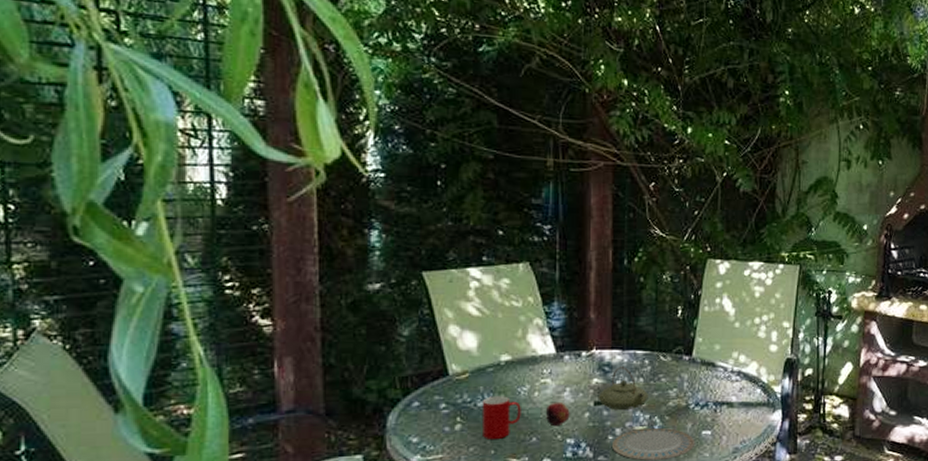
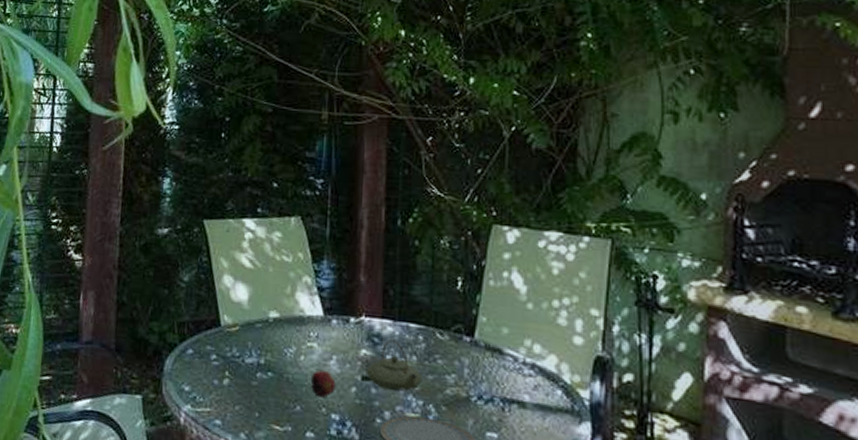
cup: present [481,396,521,440] -> none [248,354,287,402]

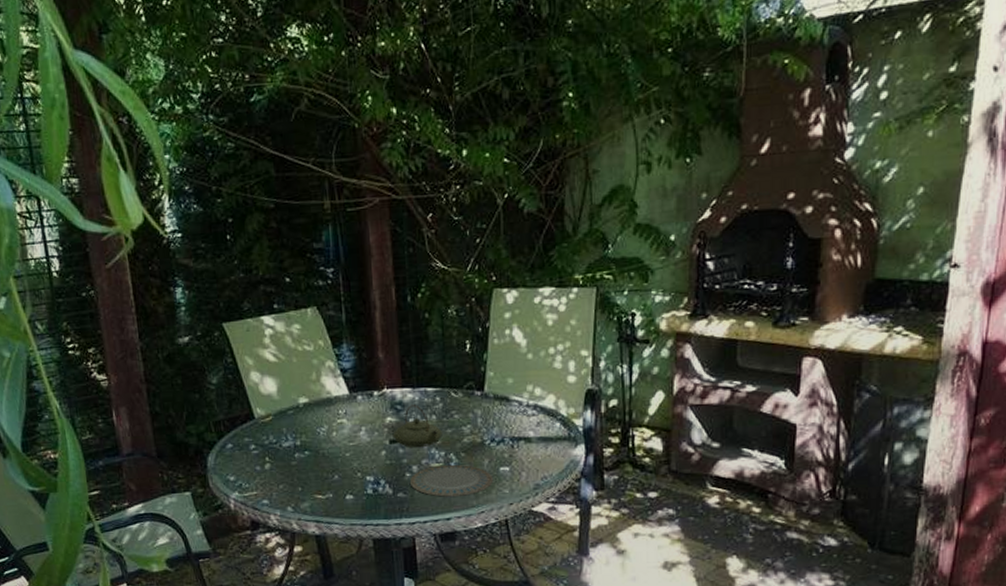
fruit: present [310,369,336,398] -> none [344,440,368,465]

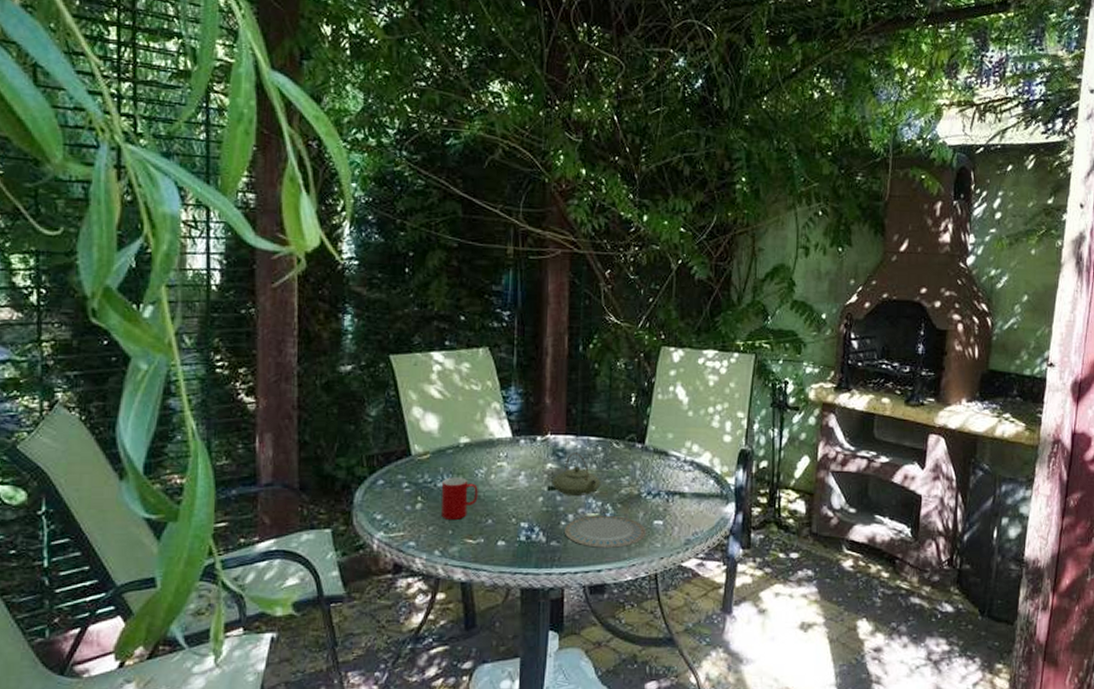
cup: none [286,436,322,478] -> present [441,477,478,521]

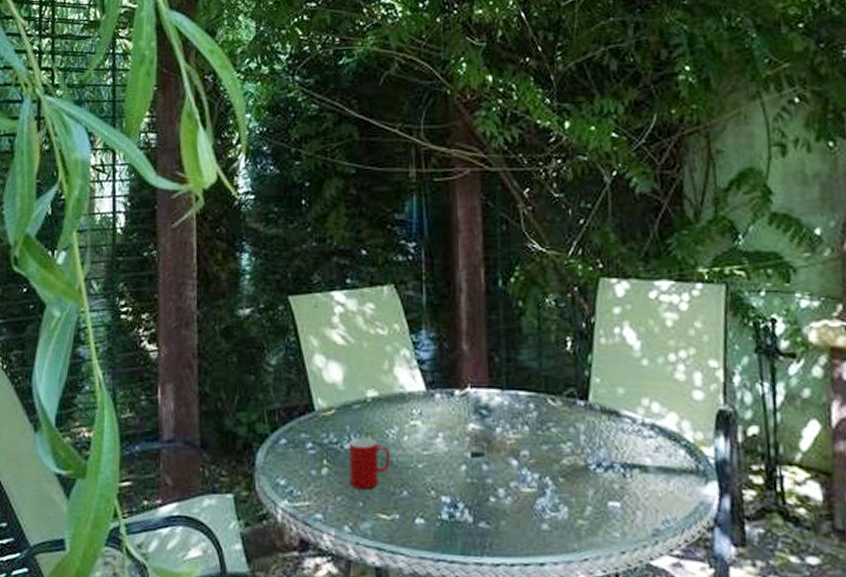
teapot: present [551,453,601,497] -> none [475,410,536,466]
plate: present [564,515,647,548] -> none [494,491,601,535]

